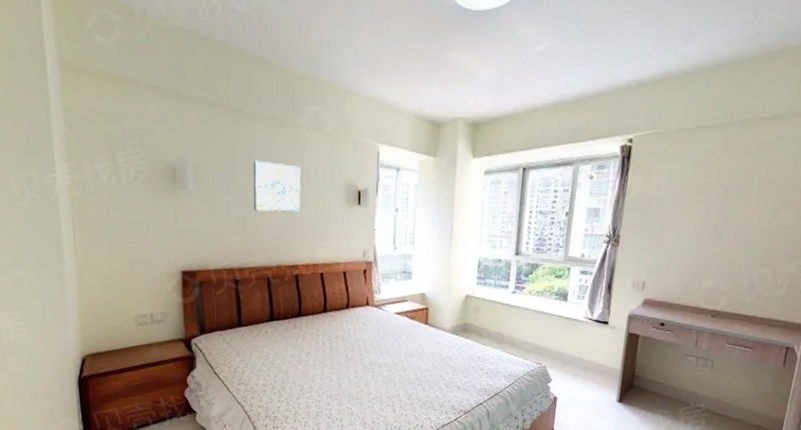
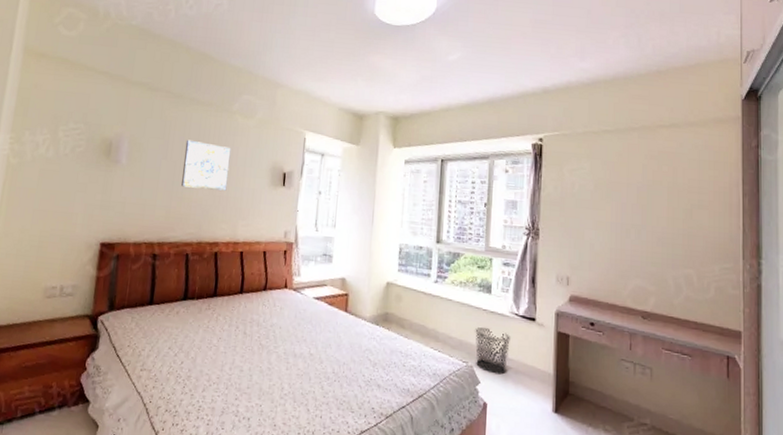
waste bin: none [549,332,583,373] -> present [475,327,510,375]

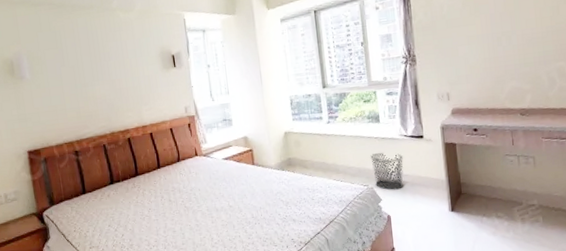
wall art: present [181,139,231,191] -> none [77,42,125,88]

